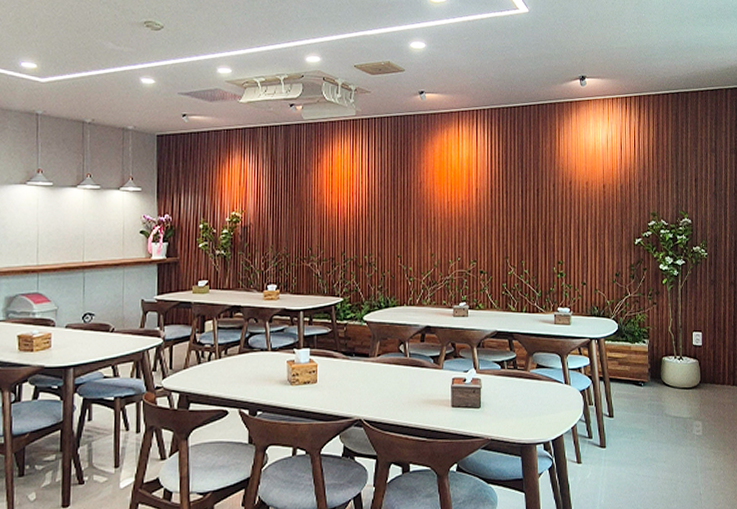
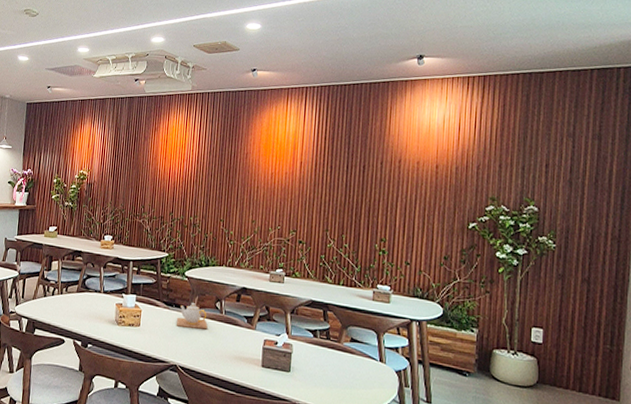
teapot: none [357,349,392,377] -> present [176,303,208,330]

